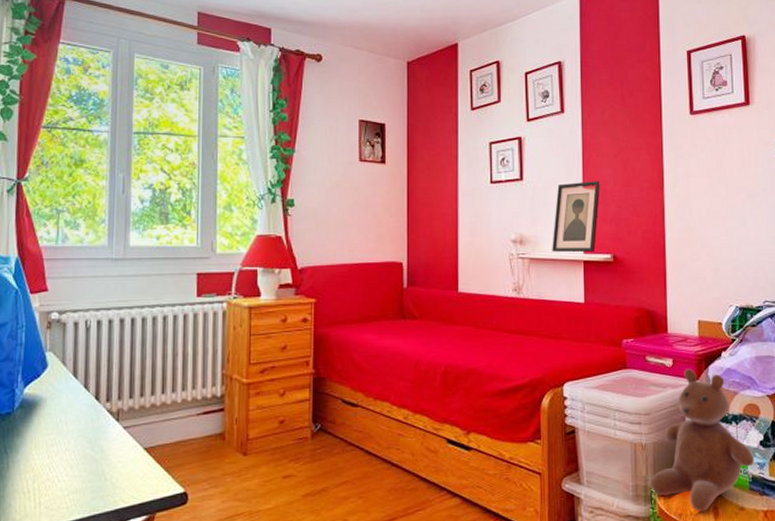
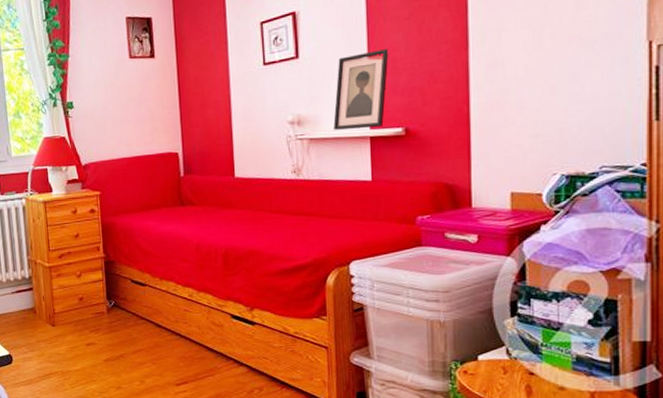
teddy bear: present [650,369,755,512] -> none [449,244,581,390]

